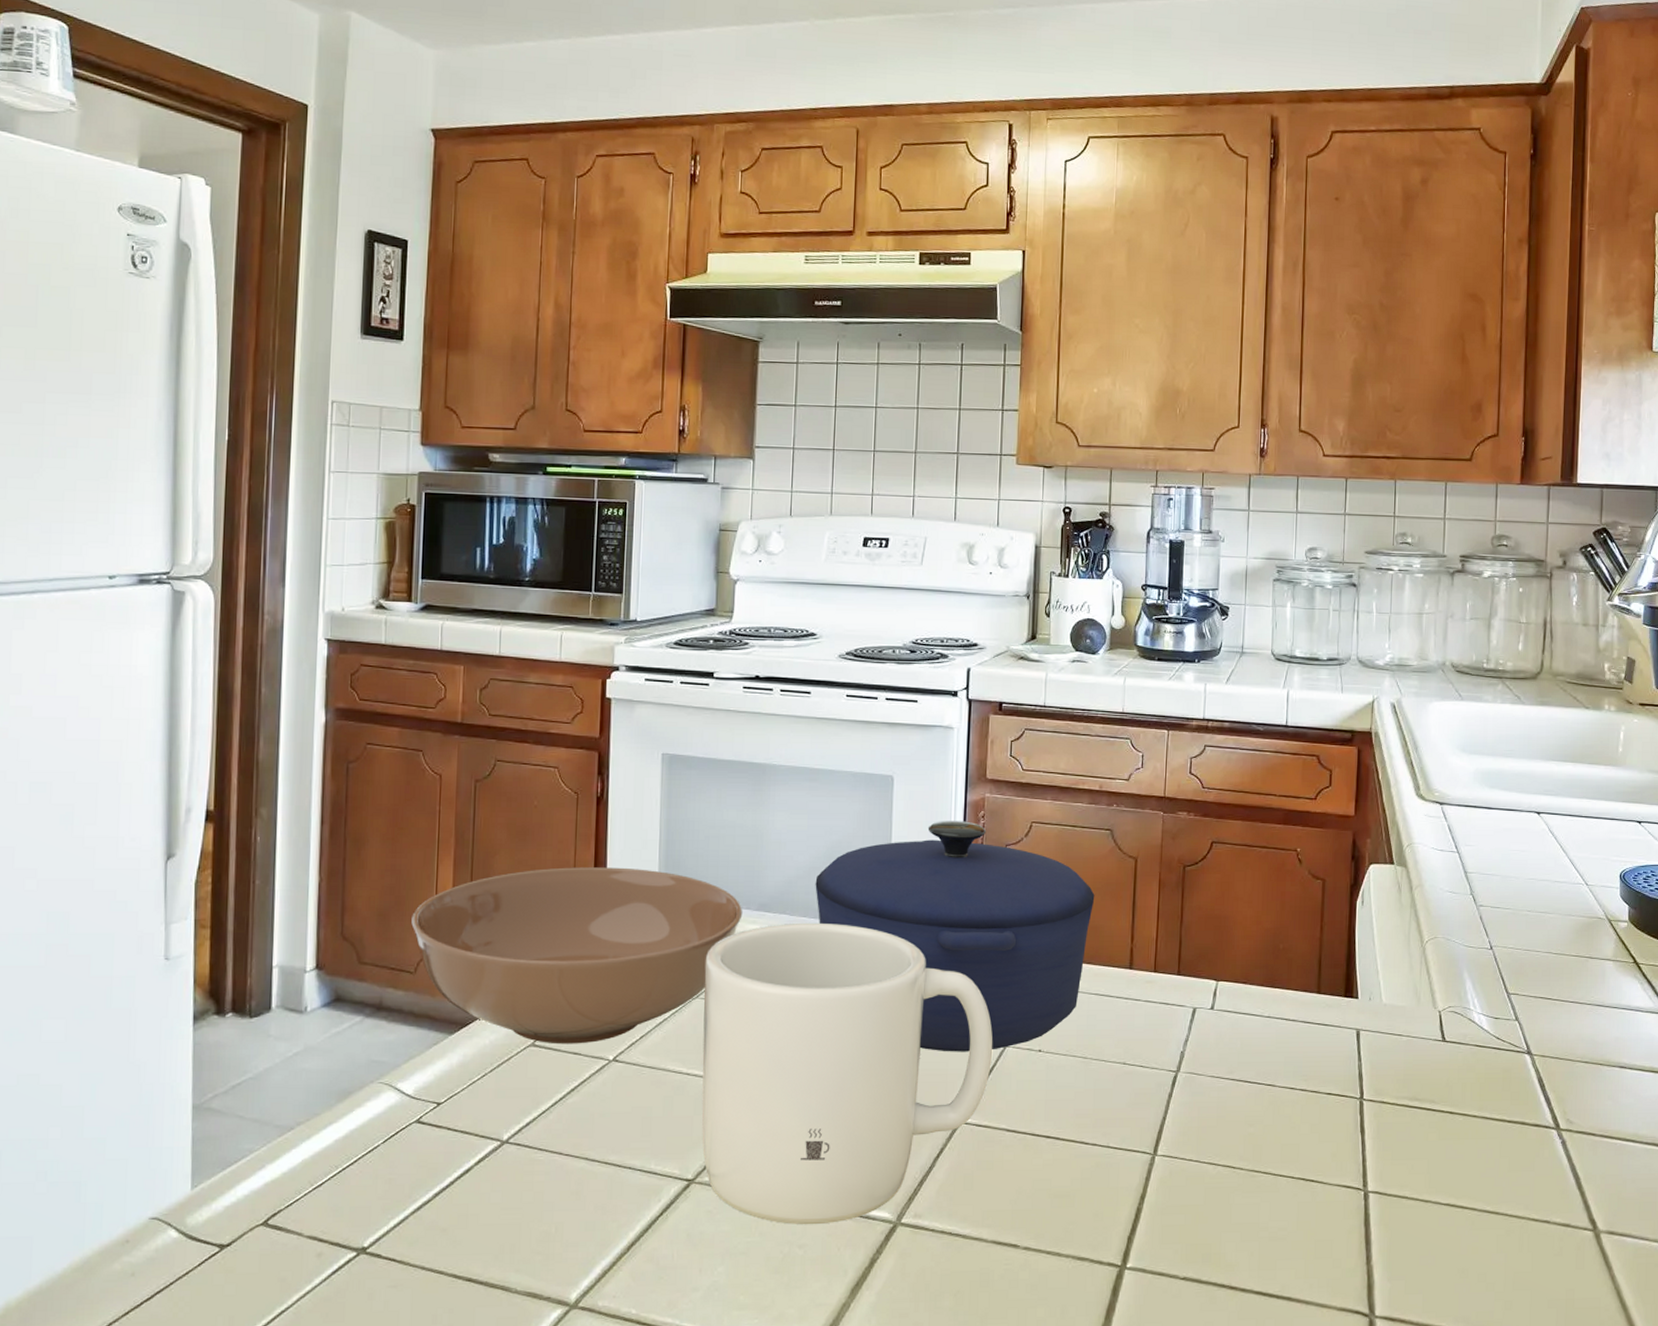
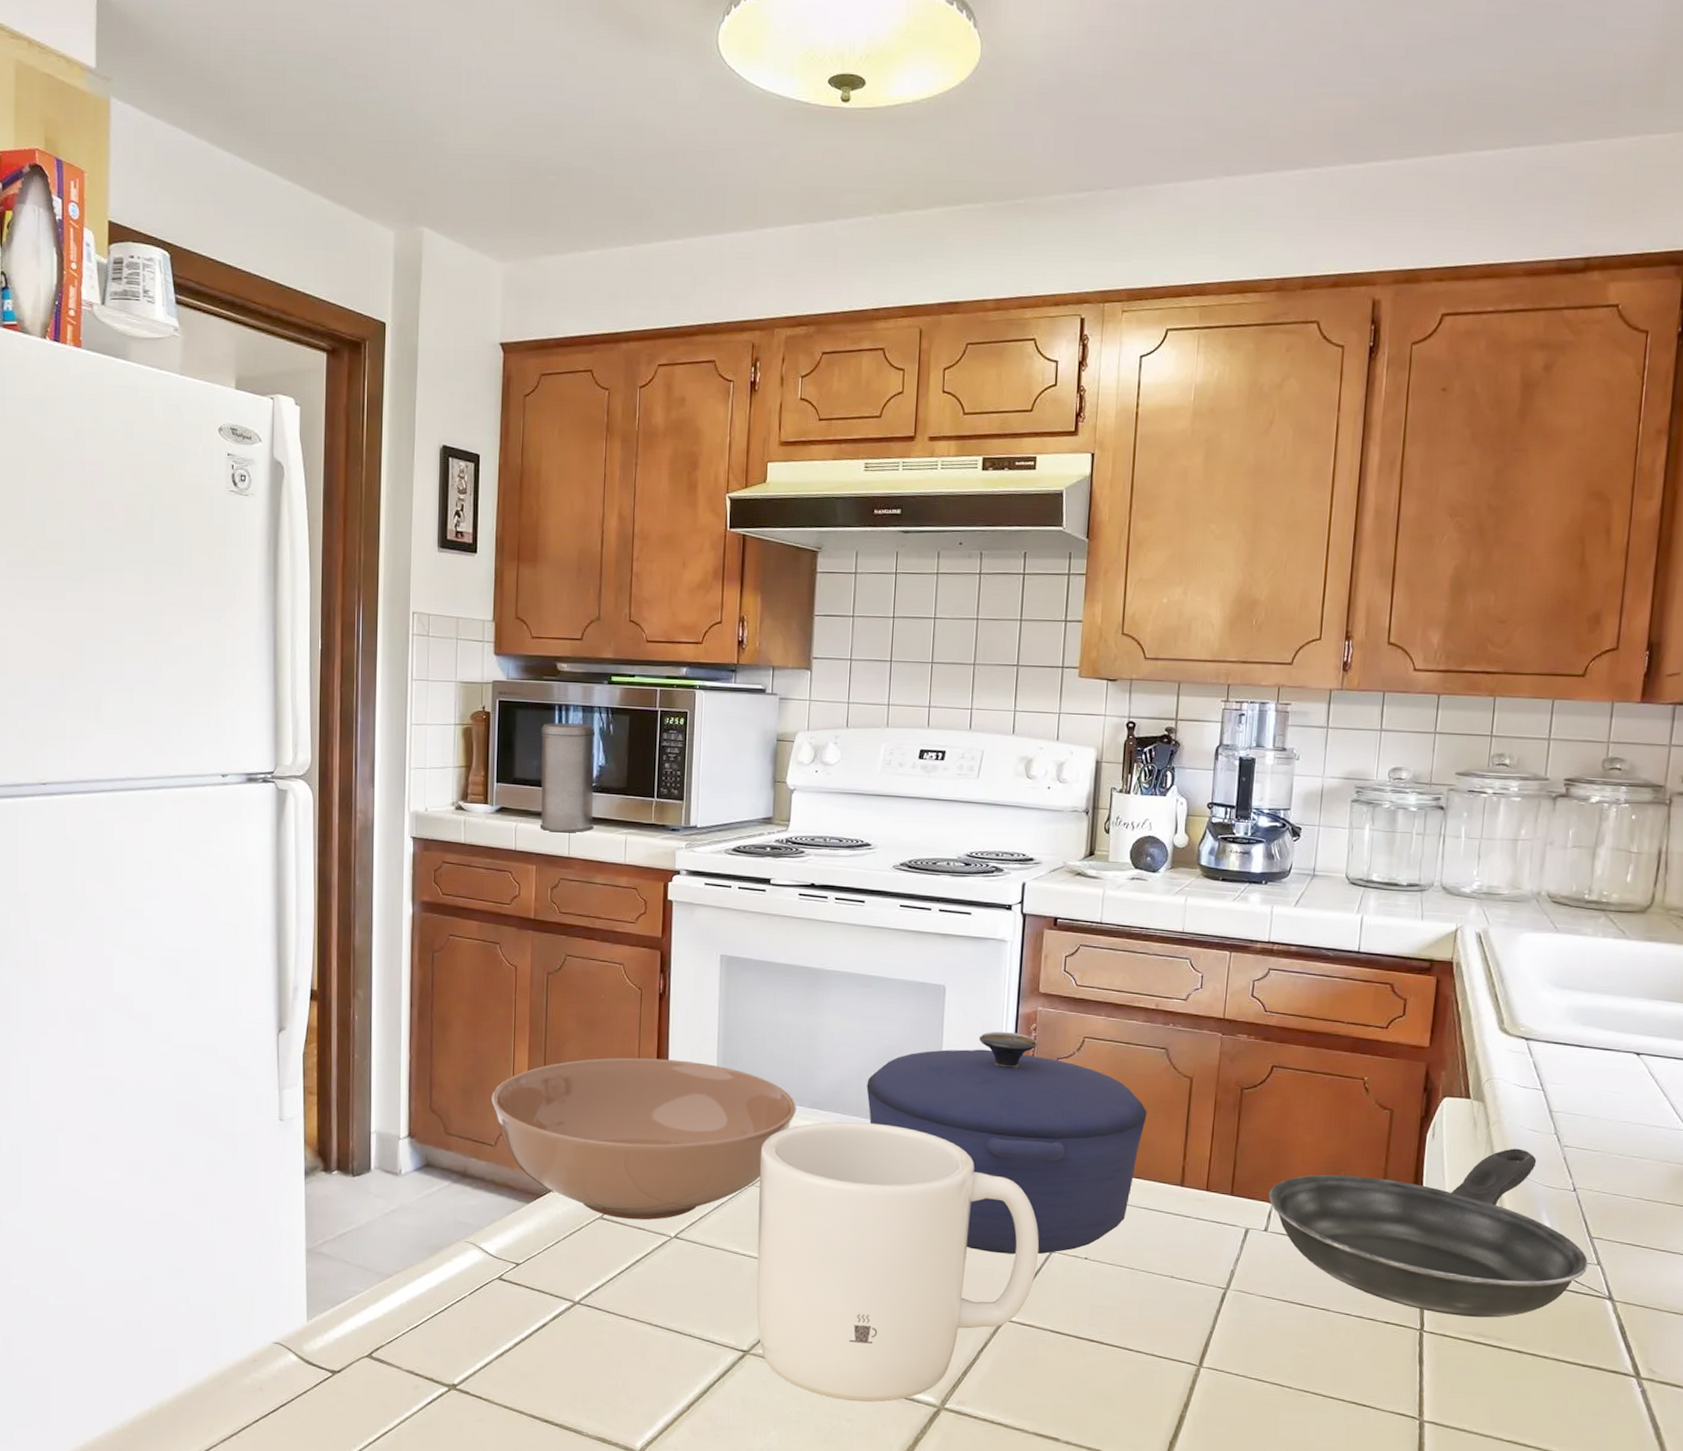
canister: none [468,515,530,630] -> present [539,722,596,833]
frying pan: none [1213,911,1508,1081] -> present [1268,1148,1589,1318]

